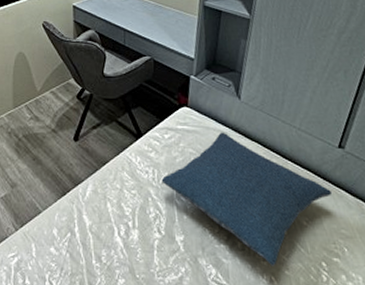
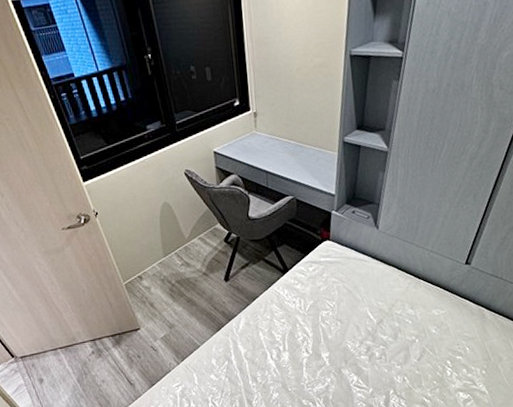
pillow: present [161,132,333,266] -> none [307,260,458,369]

